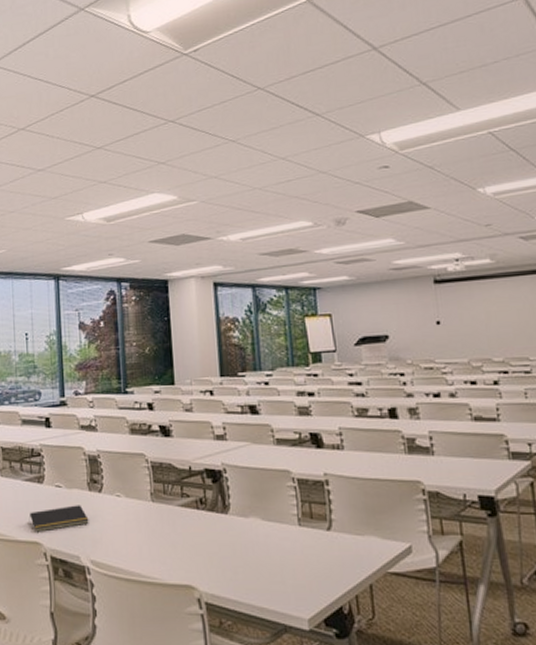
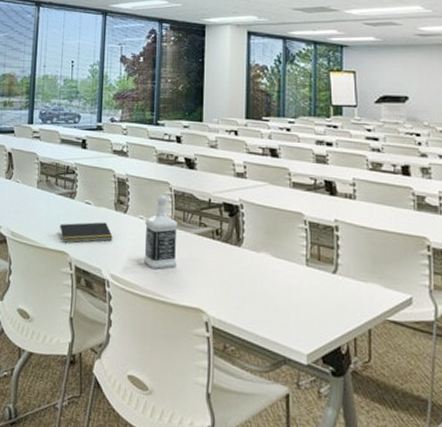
bottle: none [122,467,161,550] -> present [144,194,178,270]

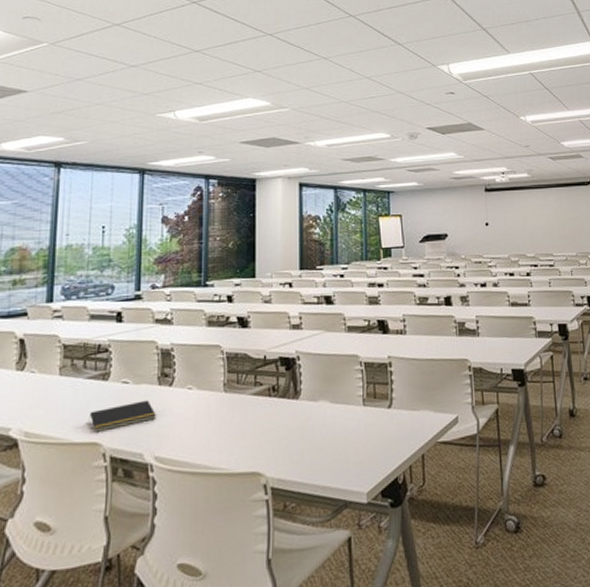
bottle: present [144,194,178,270] -> none [193,359,231,442]

